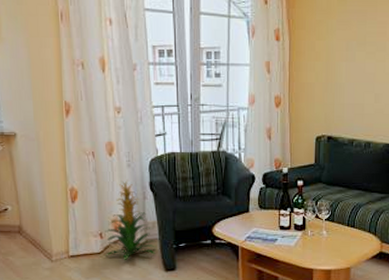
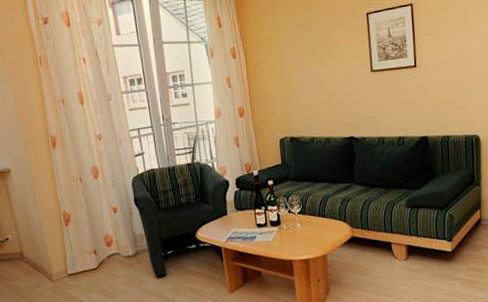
indoor plant: present [105,179,156,261] -> none [98,198,147,273]

